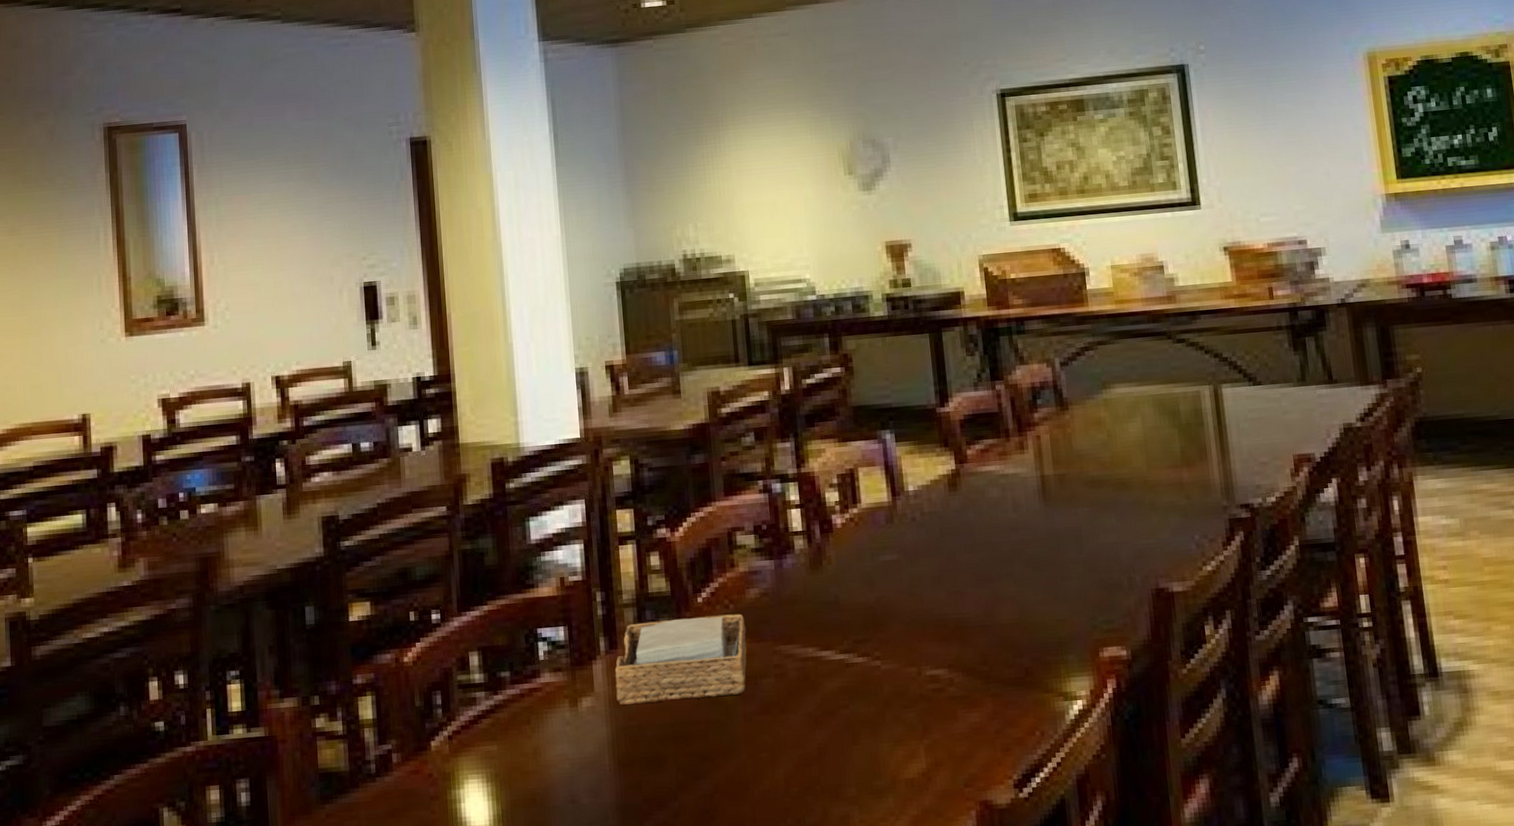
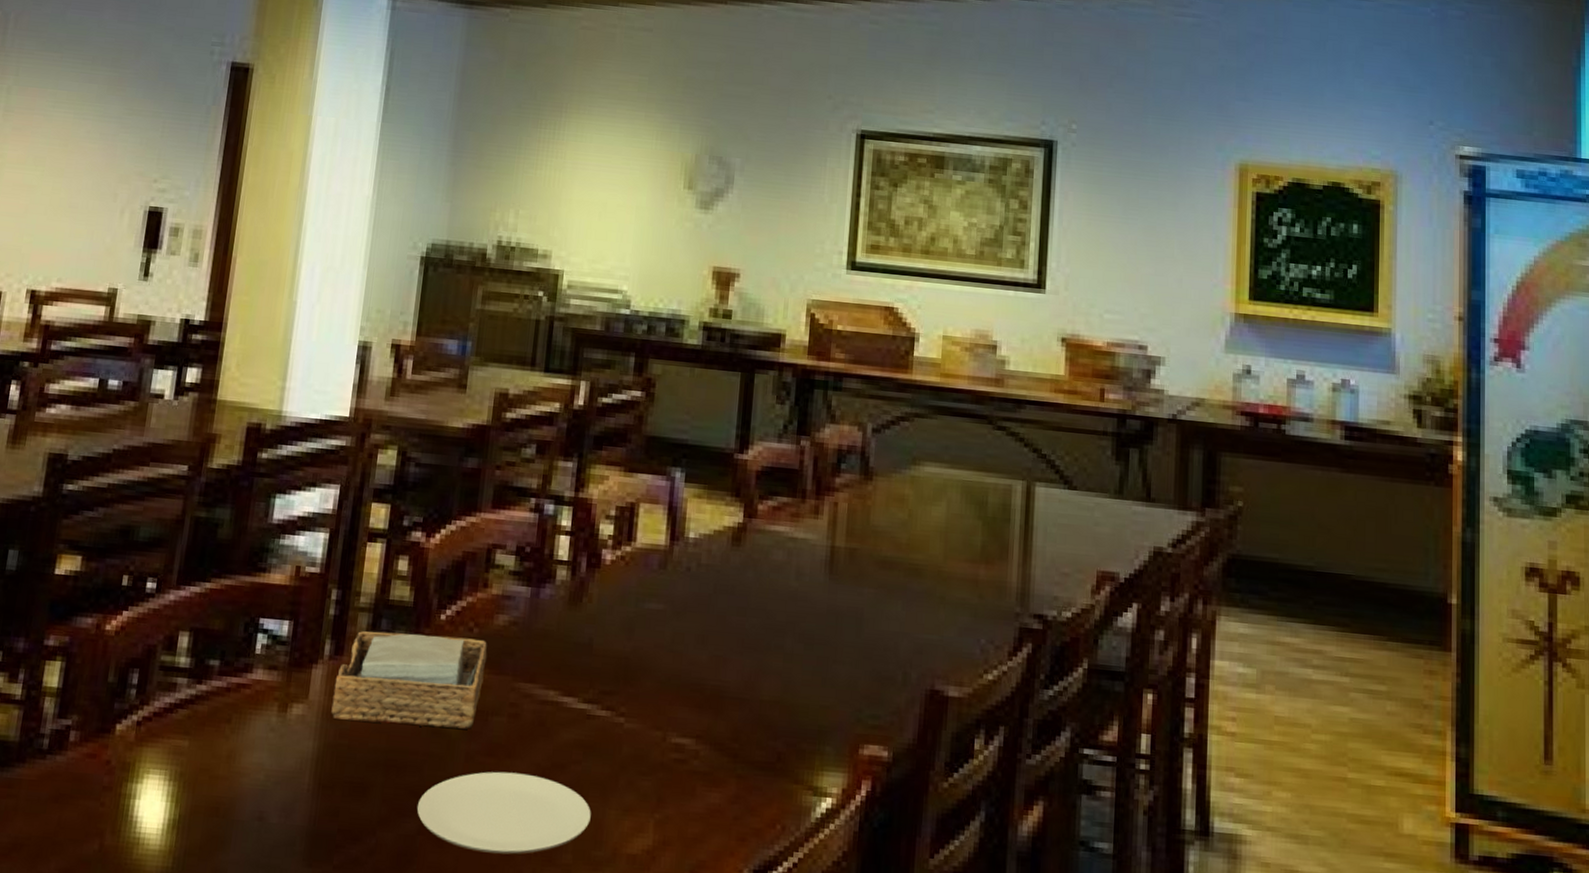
plate: none [709,724,867,799] -> present [417,771,591,855]

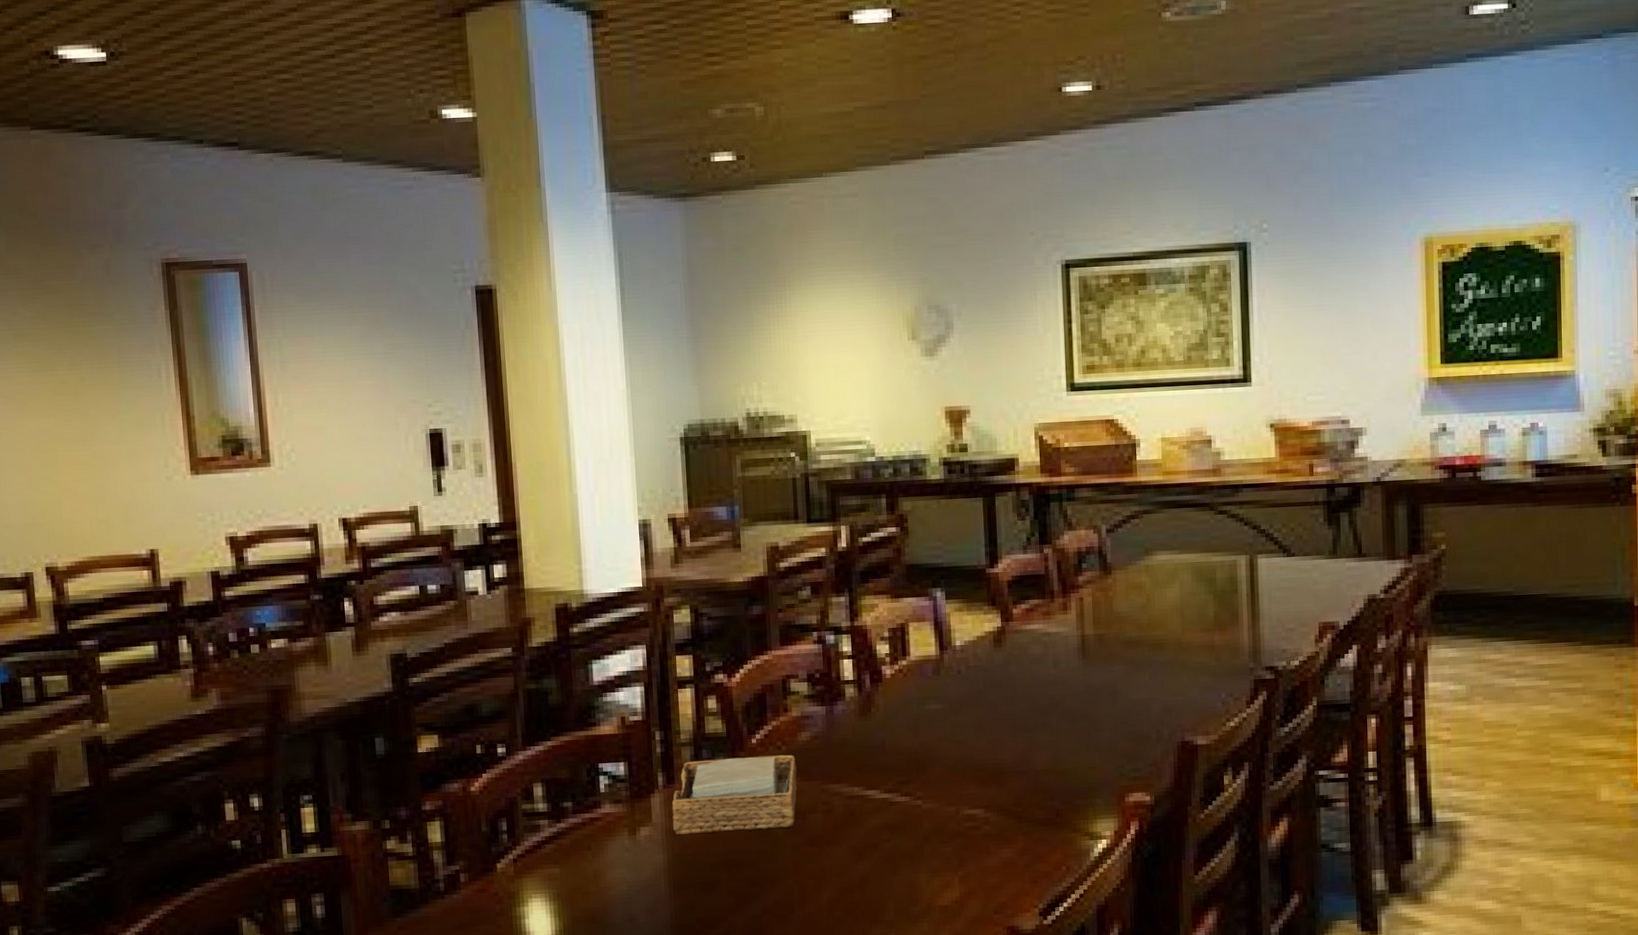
plate: present [417,771,591,855] -> none [758,855,905,921]

